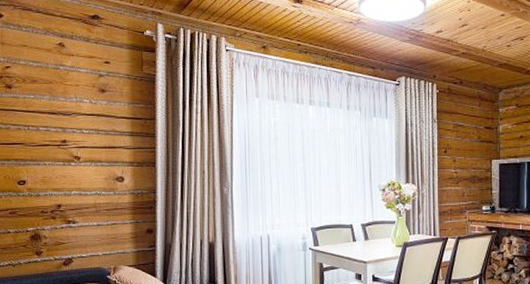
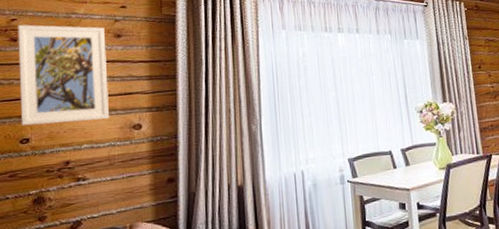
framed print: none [12,72,96,170] -> present [18,24,110,126]

